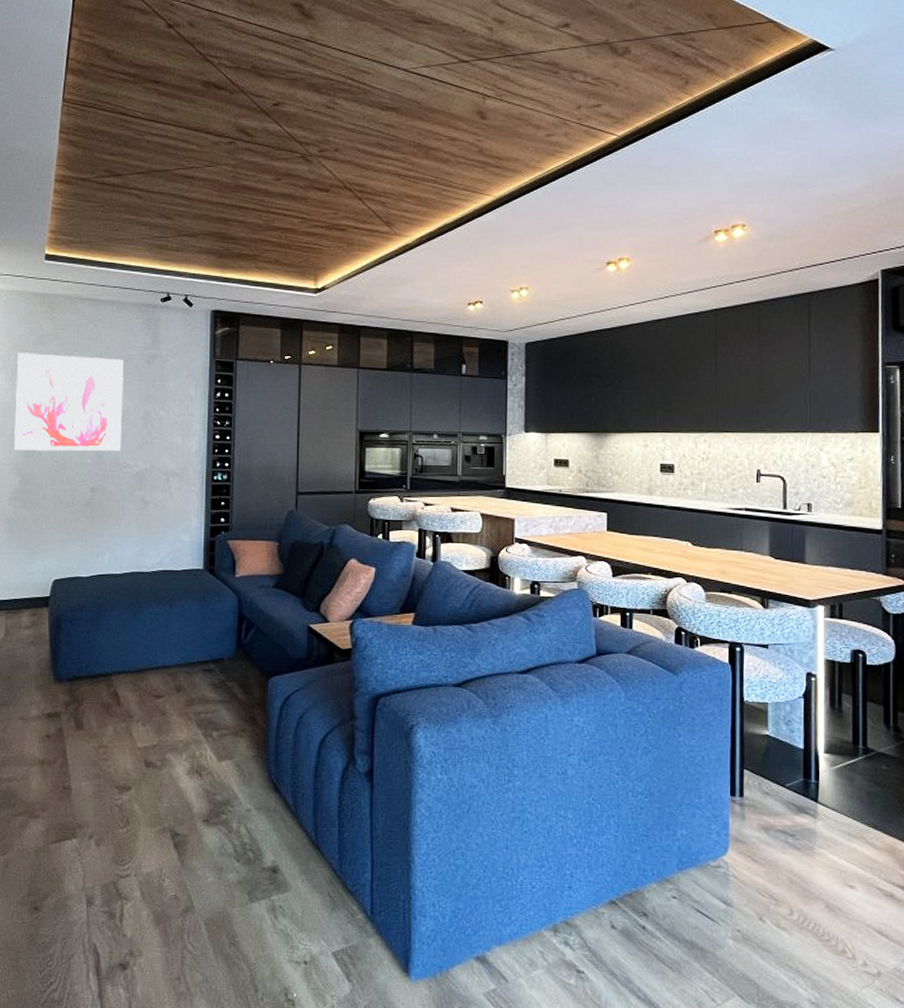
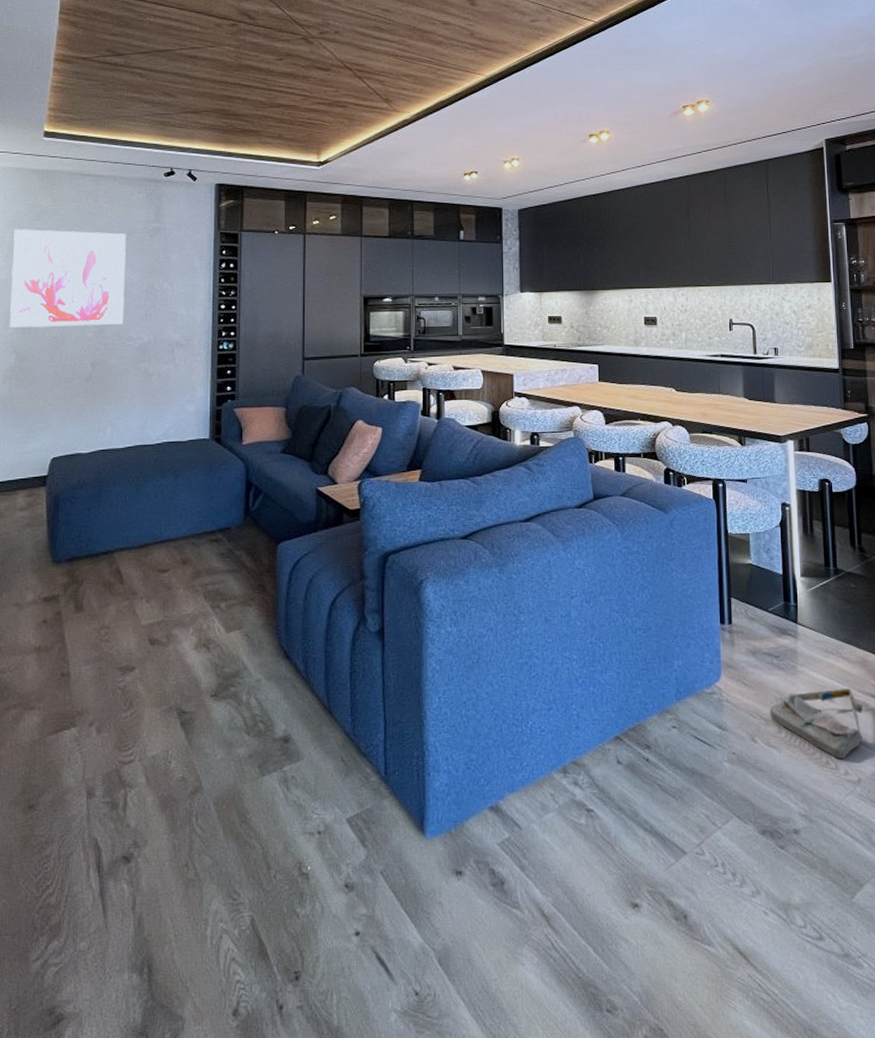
bag: none [781,874,888,949] -> present [770,688,863,759]

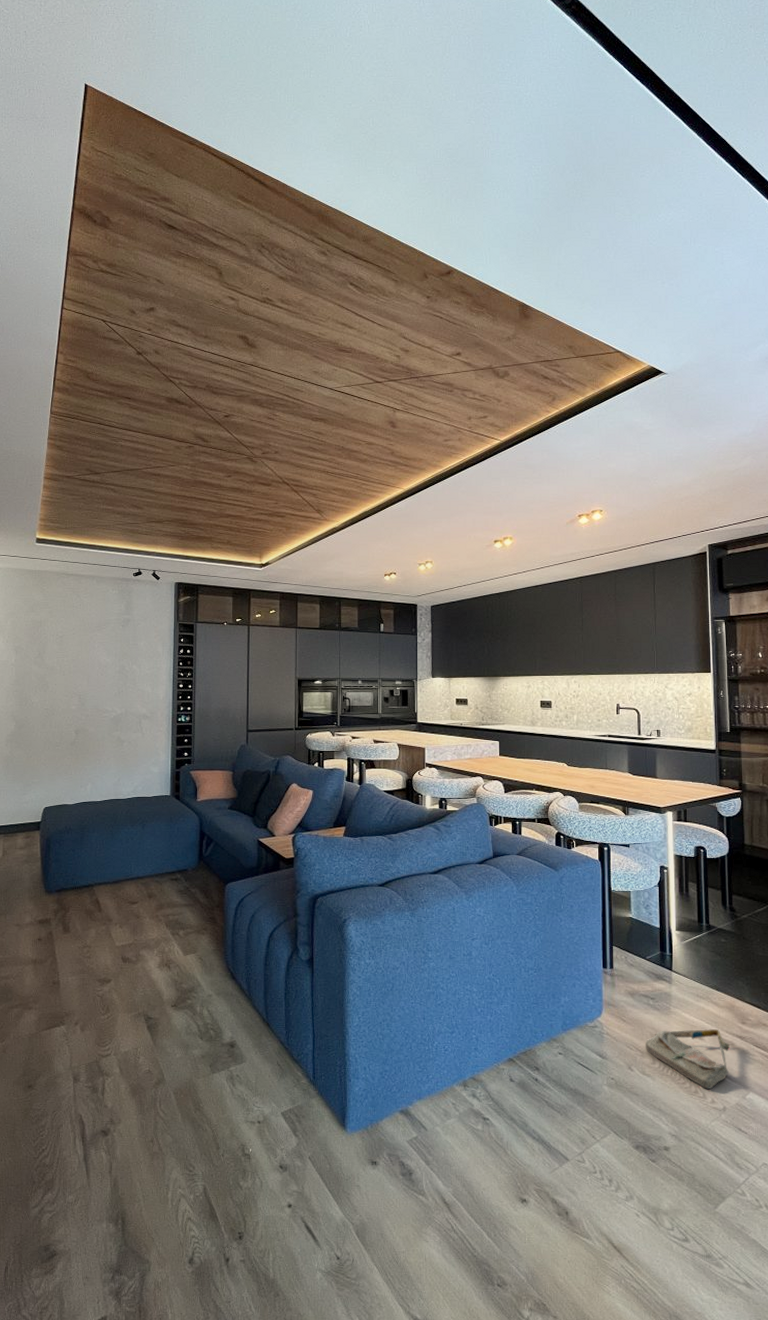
wall art: present [10,229,126,328] -> none [10,619,102,700]

